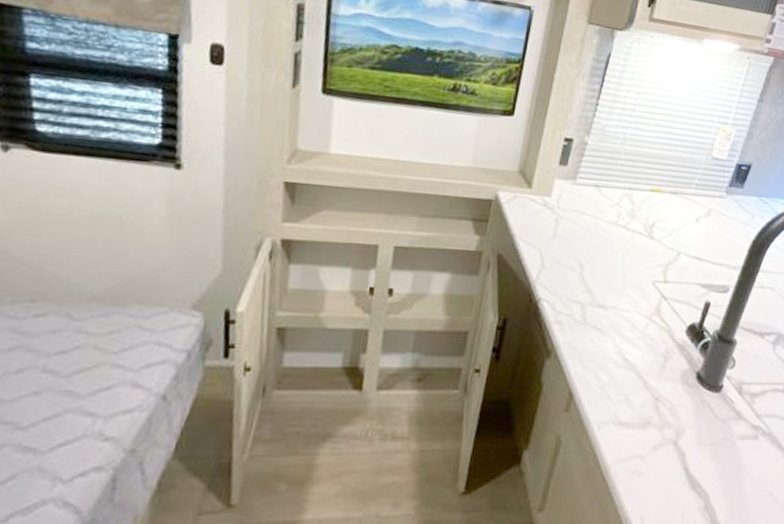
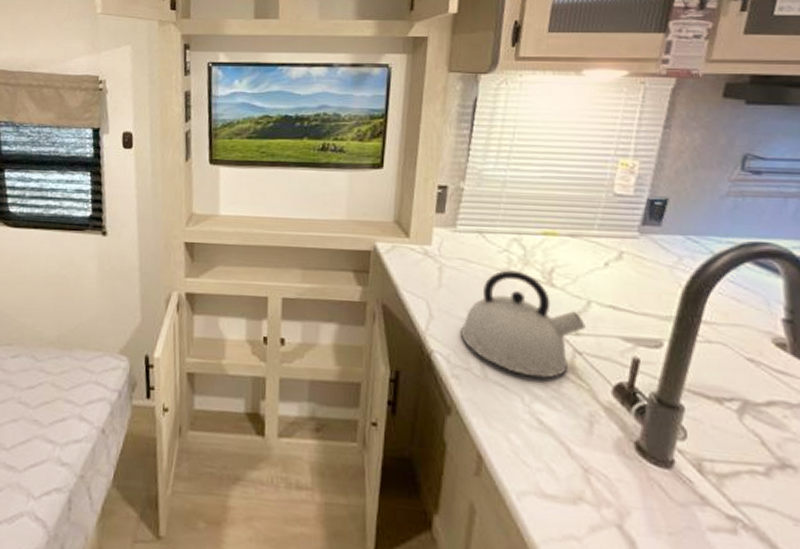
kettle: none [568,223,674,321] -> present [461,270,586,378]

